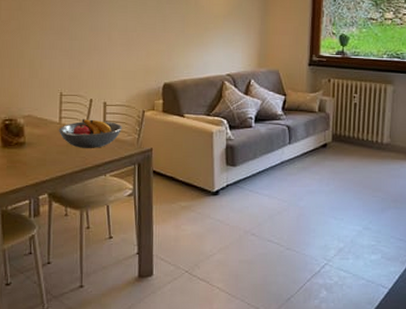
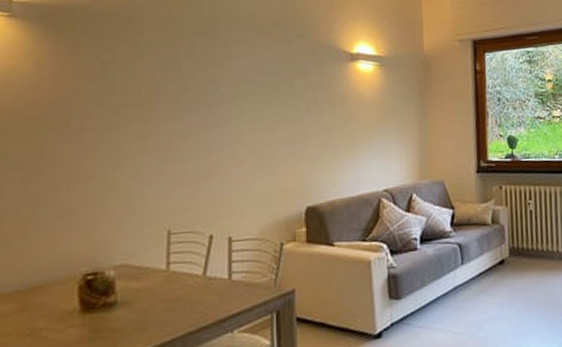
fruit bowl: present [58,119,123,148] -> none [165,261,255,301]

